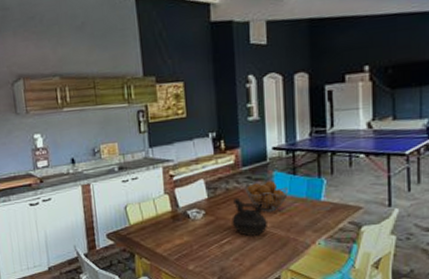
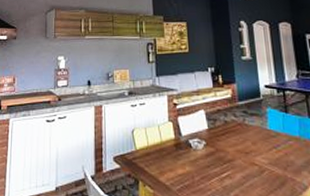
pitcher: present [231,197,267,236] -> none [231,130,265,172]
fruit basket: present [245,180,288,212] -> none [242,117,282,148]

